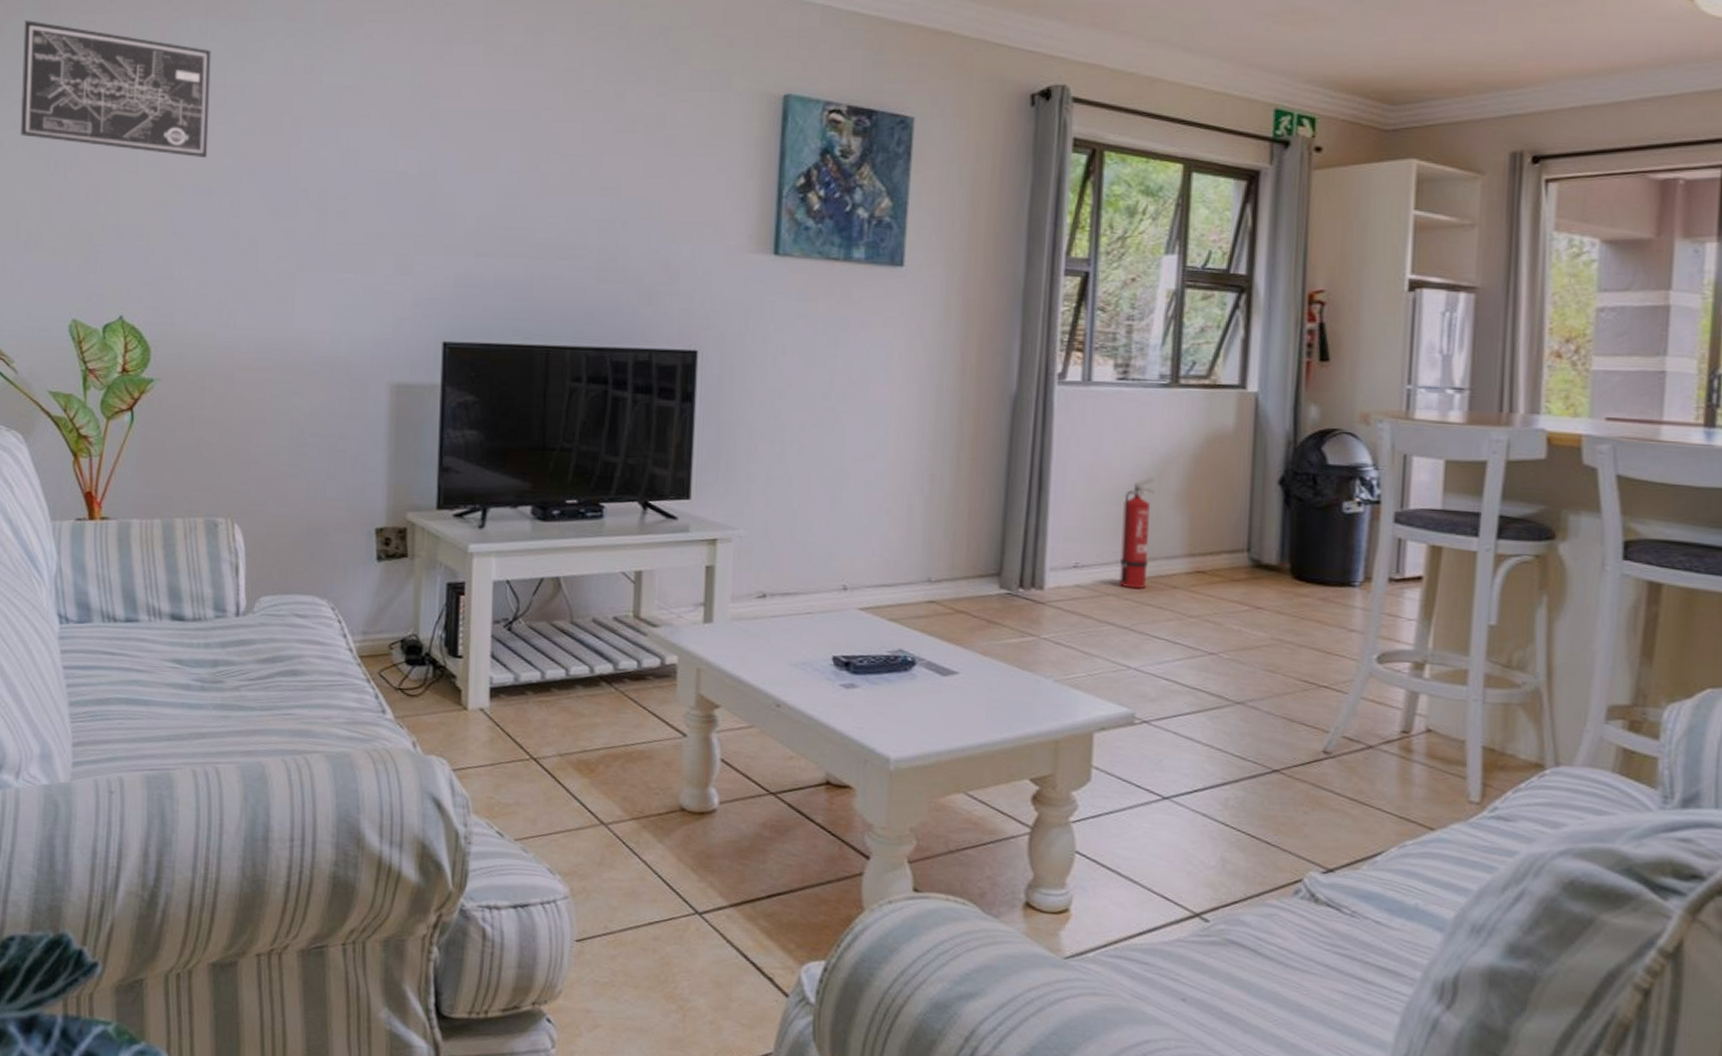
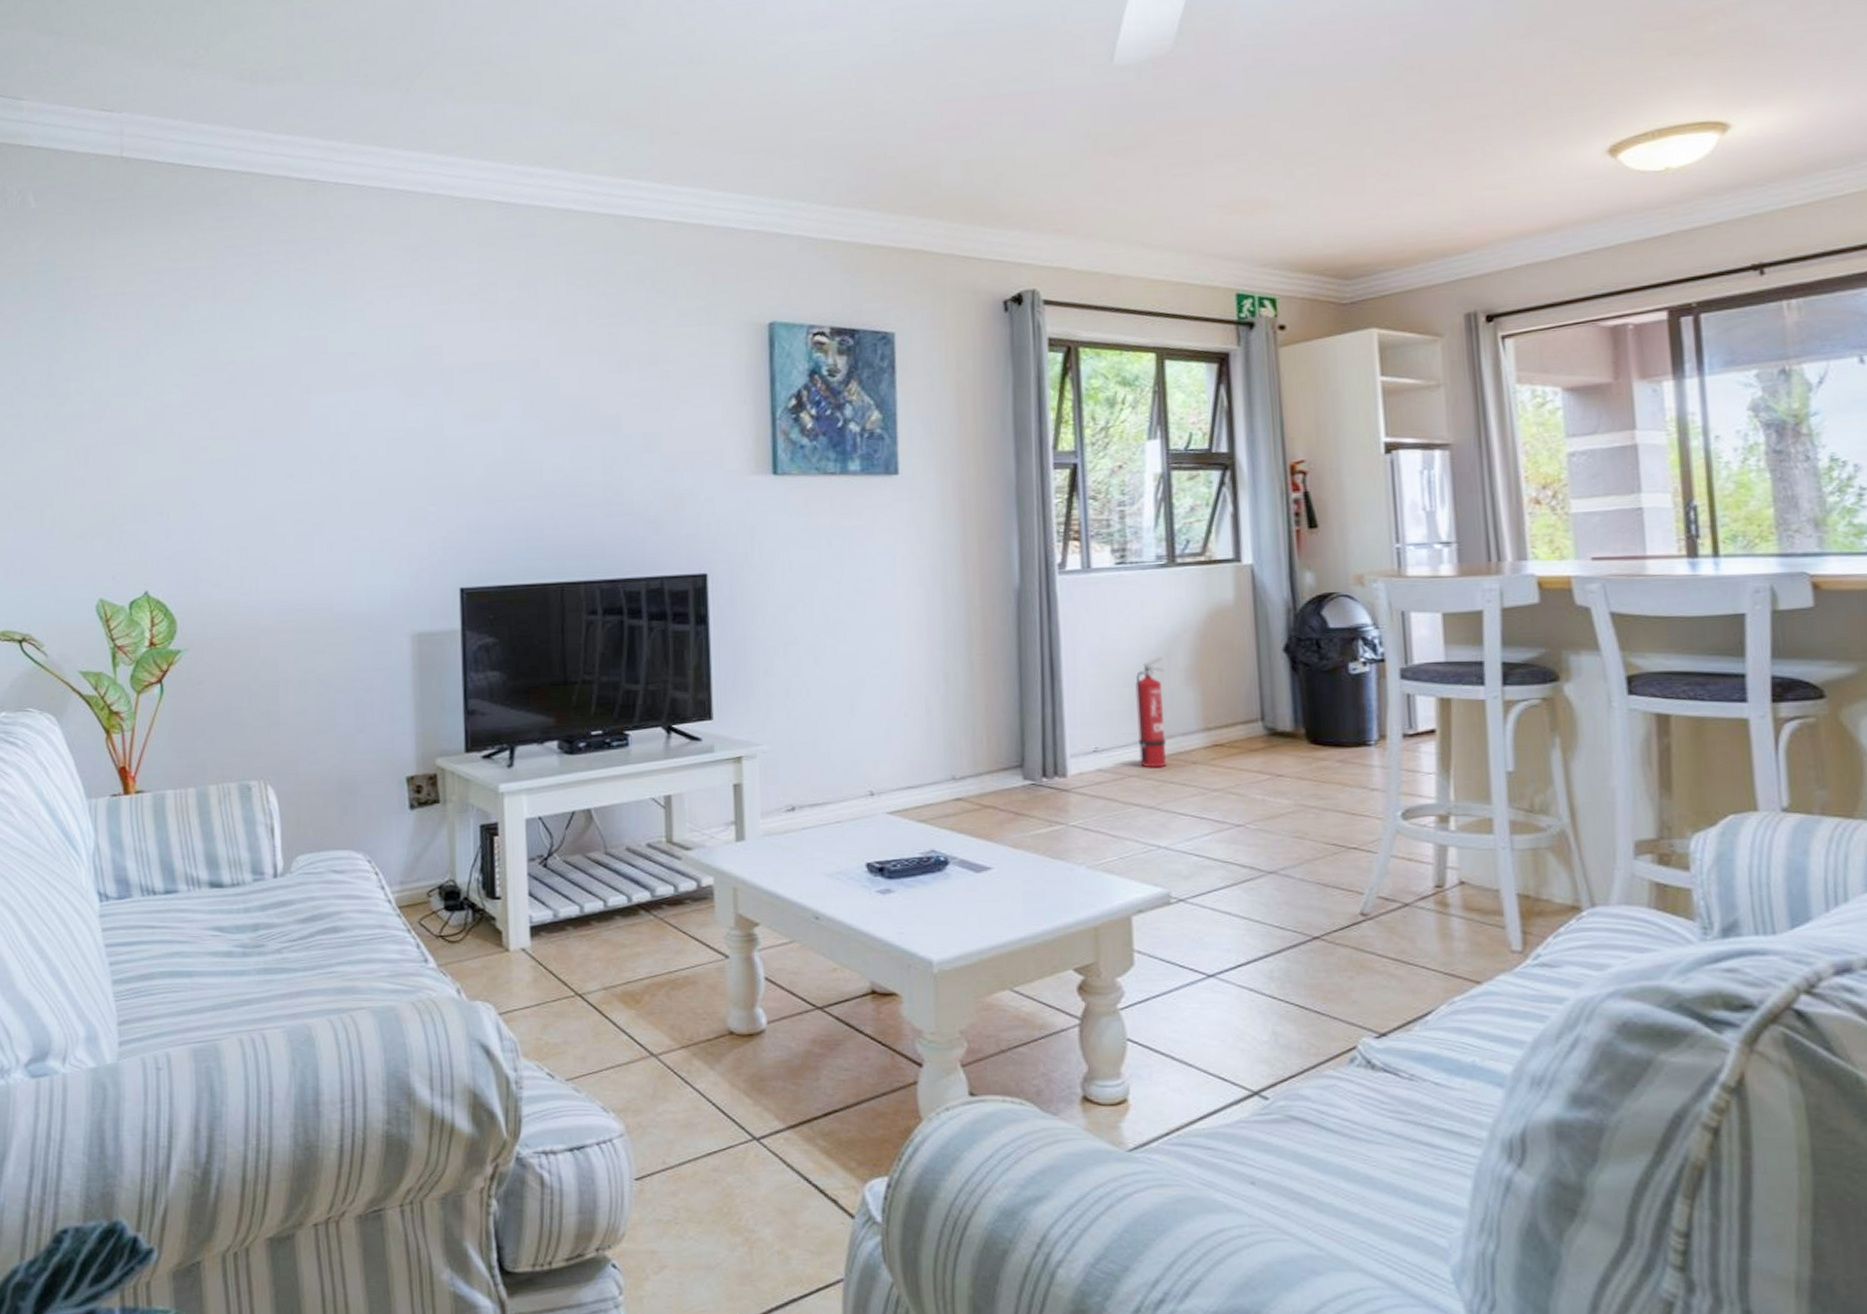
wall art: present [20,20,211,158] -> none [40,318,222,433]

